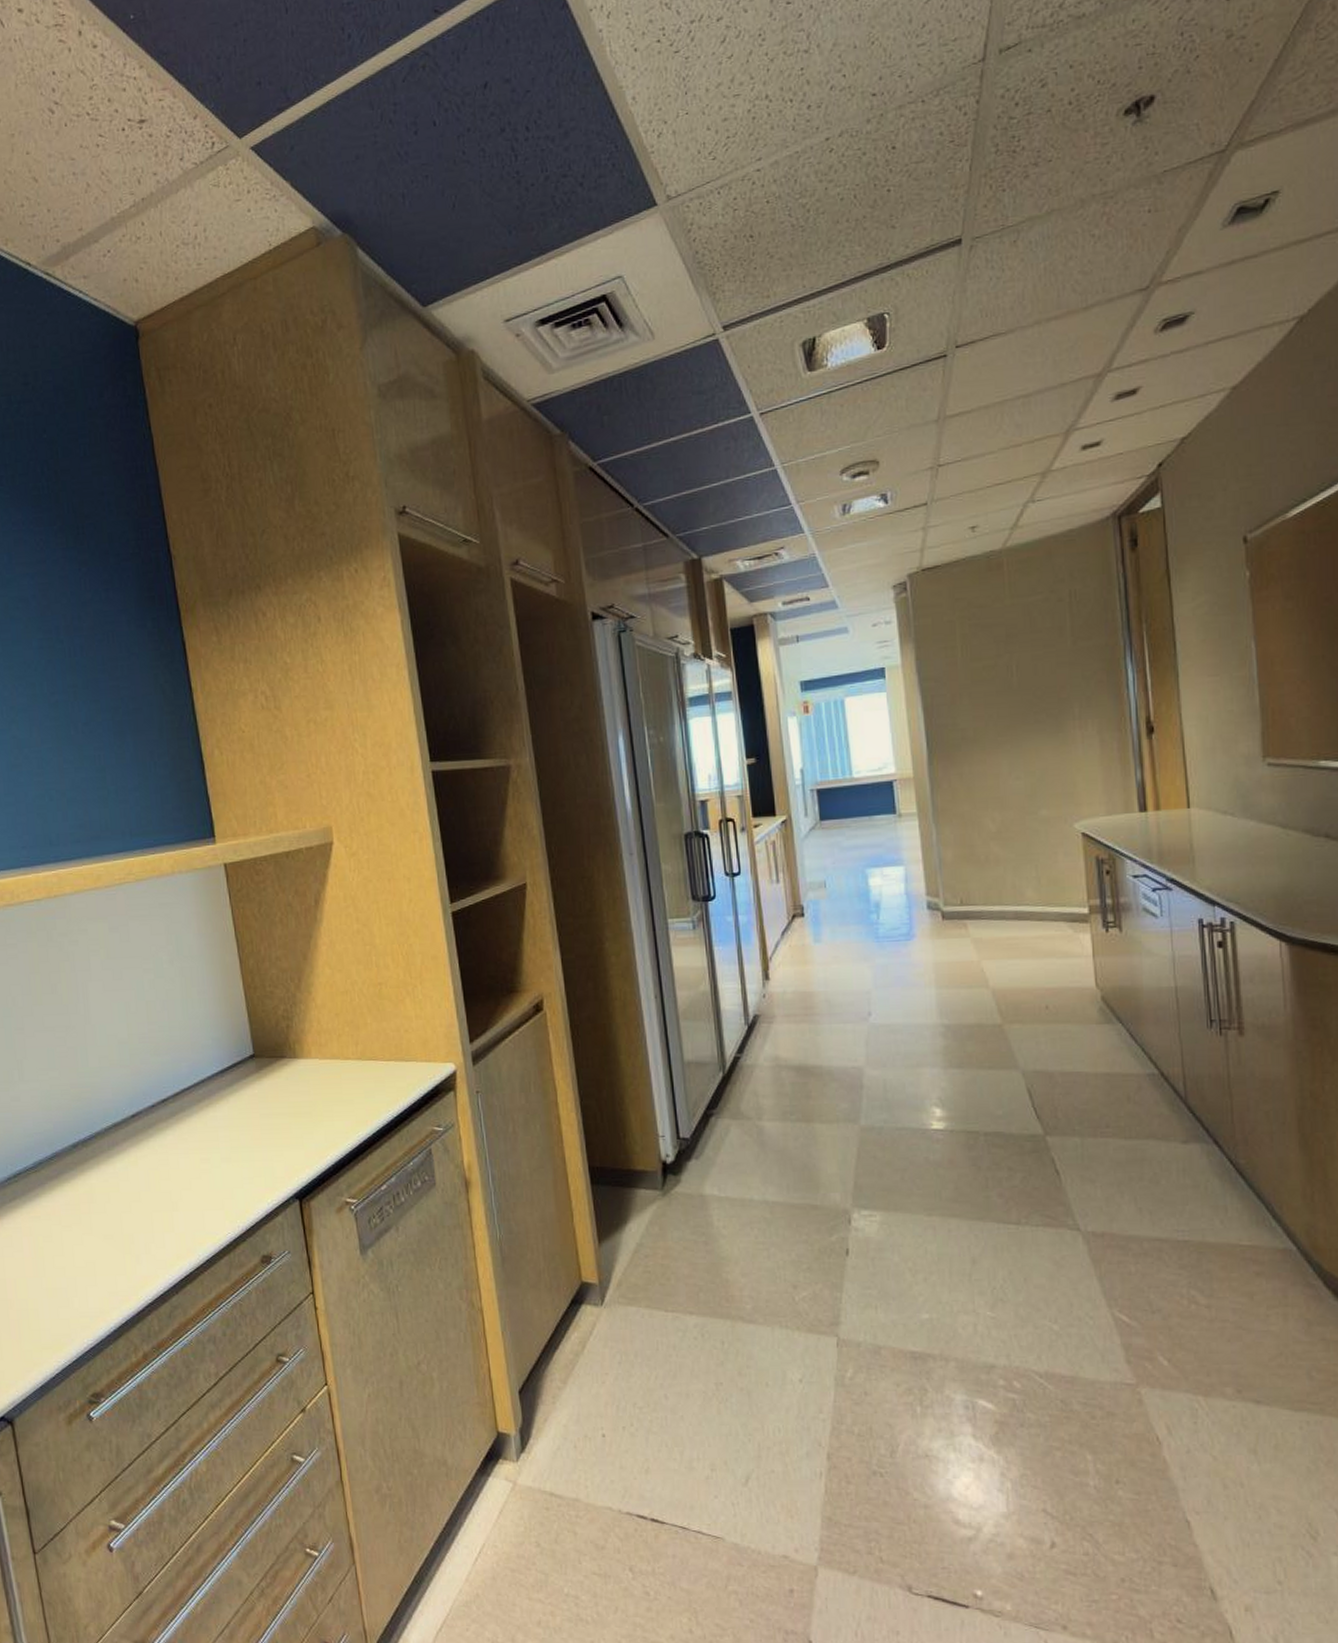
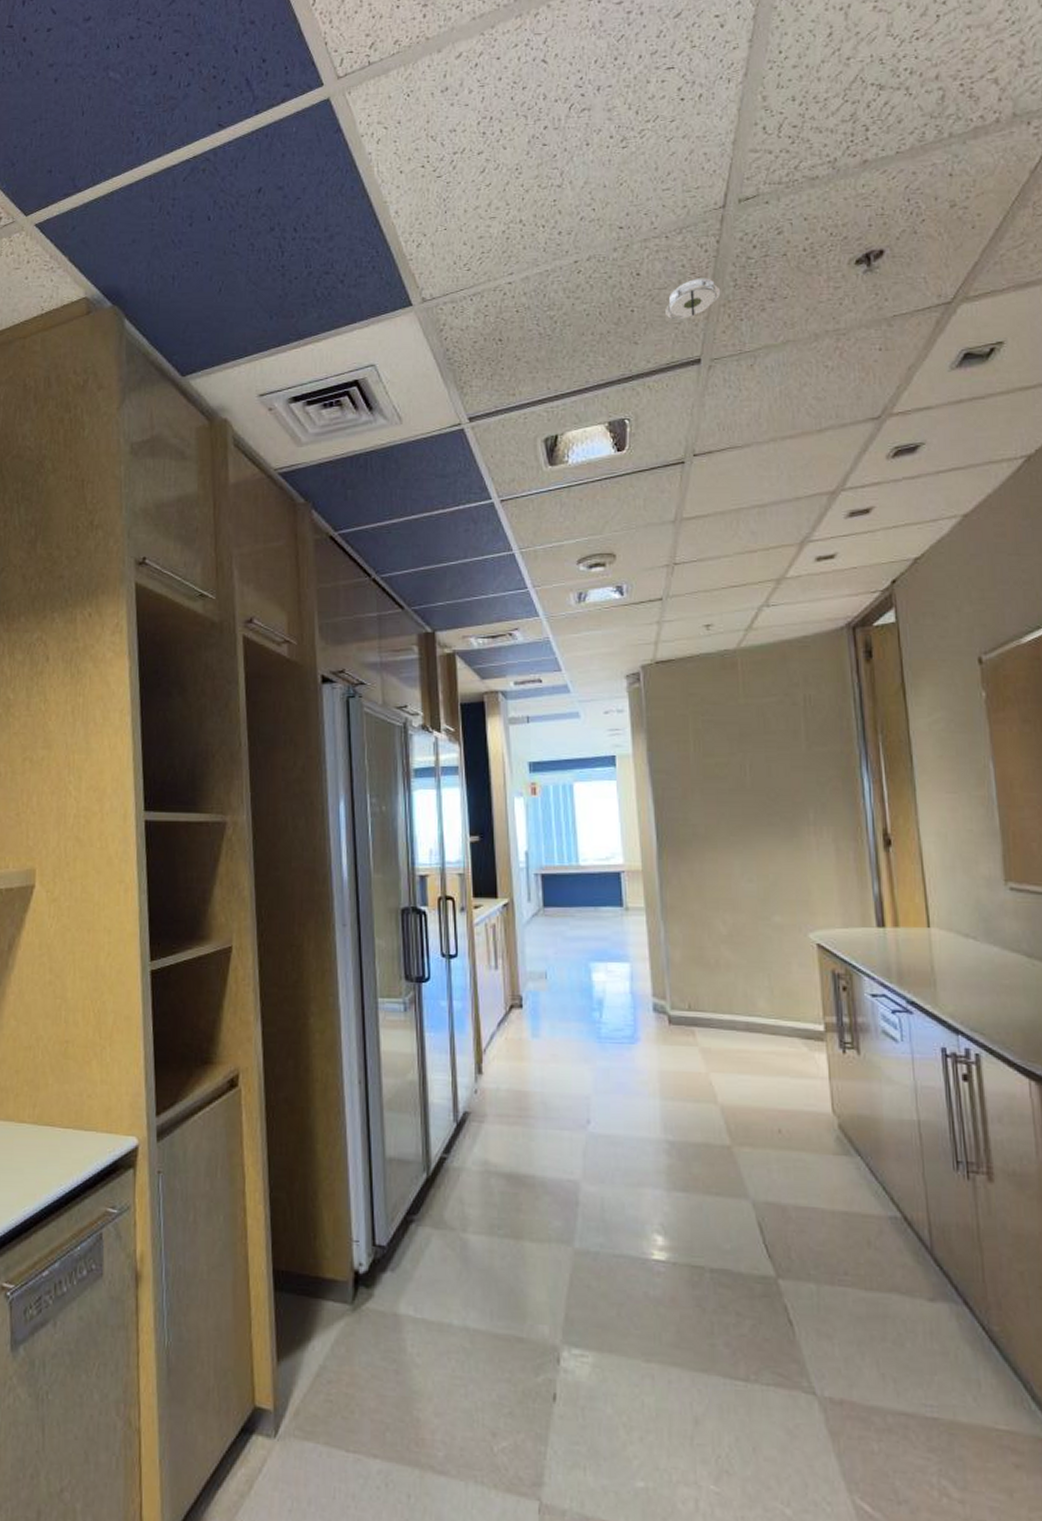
smoke detector: none [922,145,982,206] -> present [664,278,721,327]

